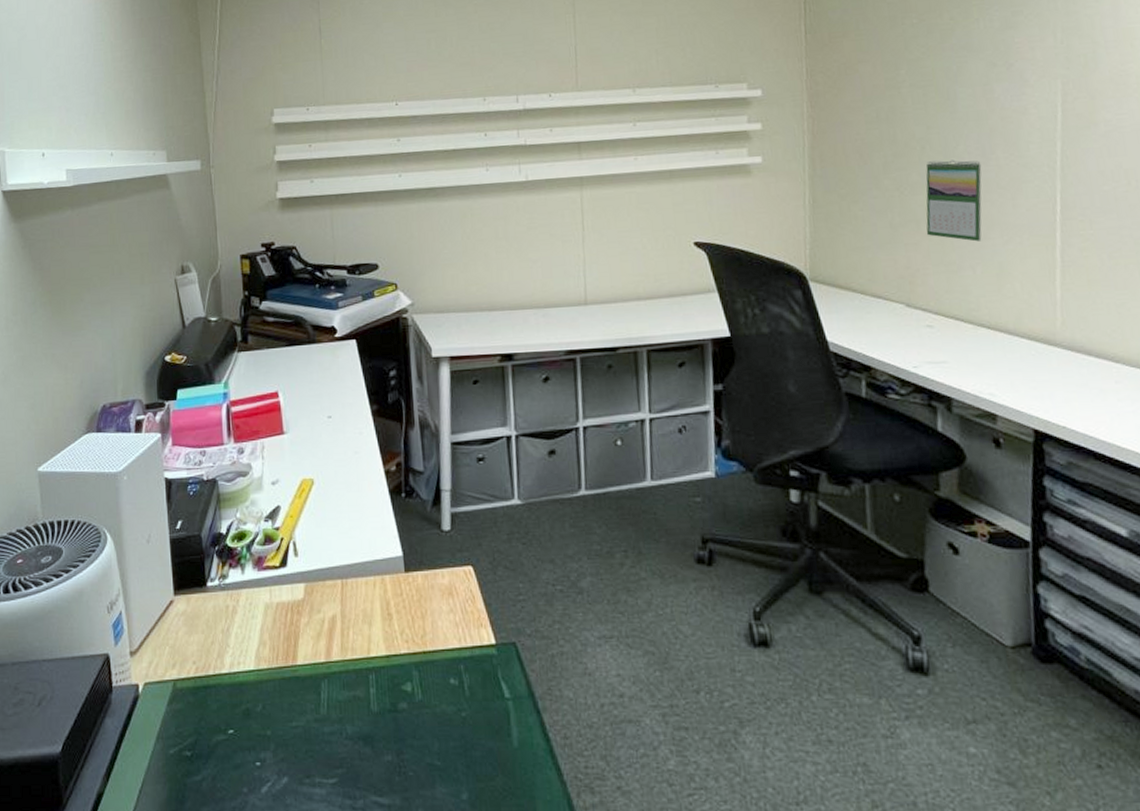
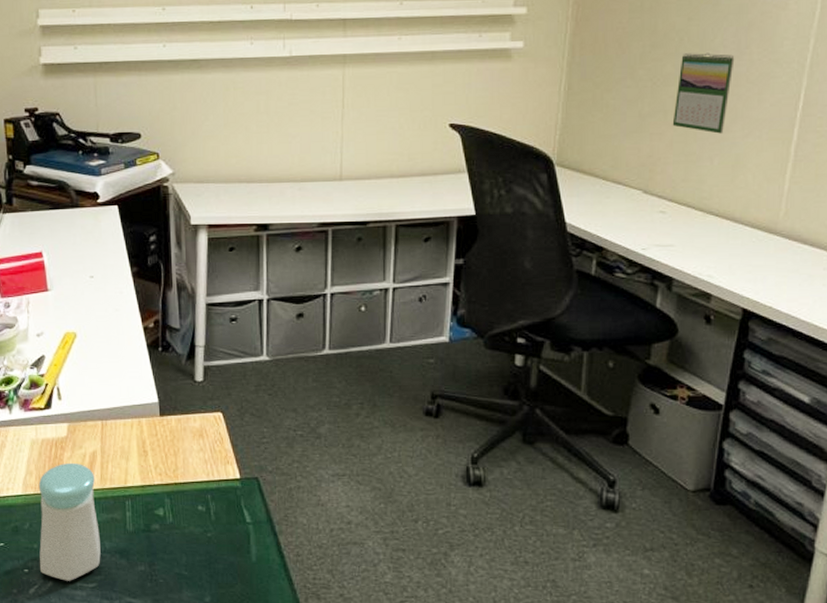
salt shaker: none [272,629,342,776] -> present [38,462,101,581]

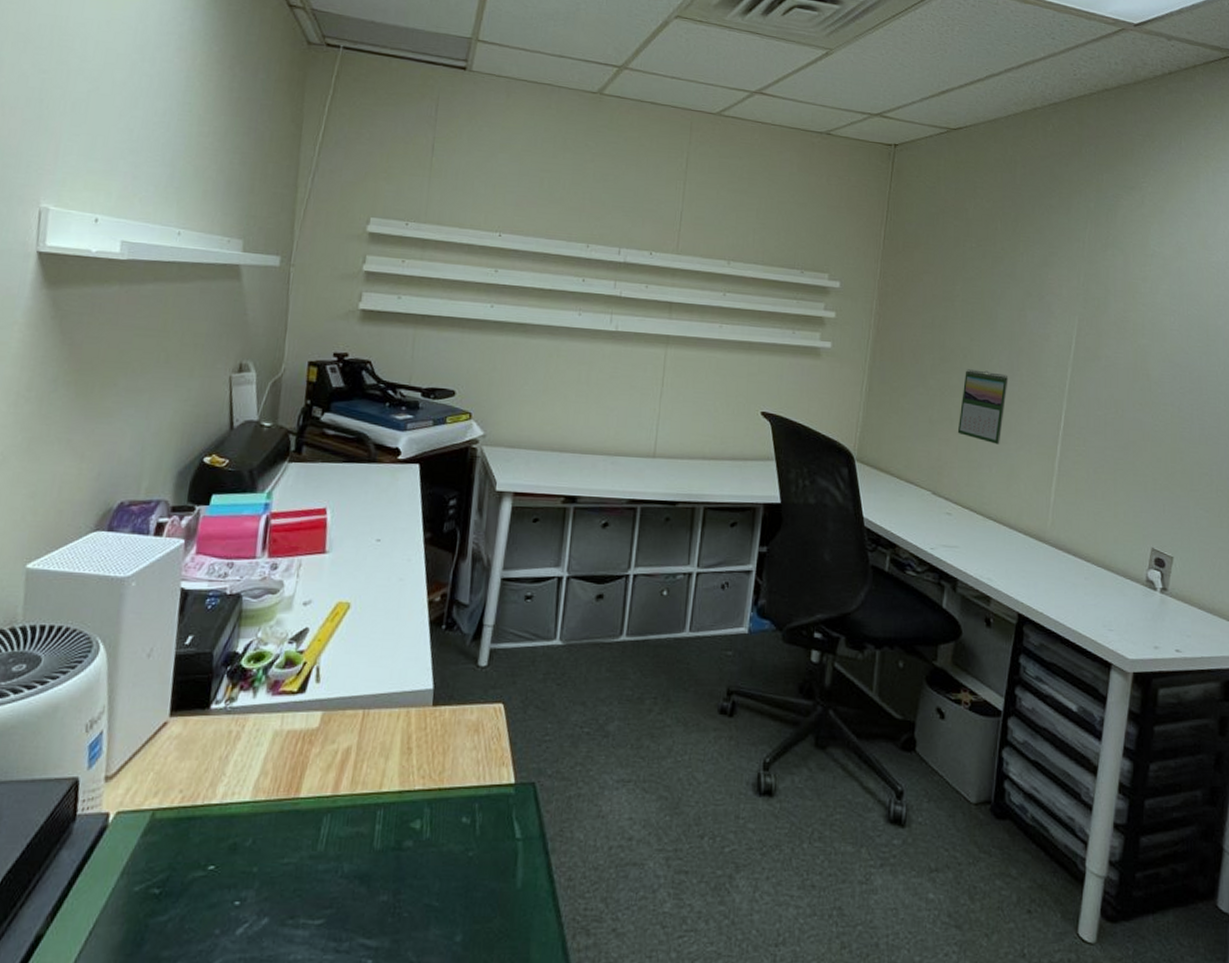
salt shaker: present [38,462,101,581] -> none [254,760,345,917]

